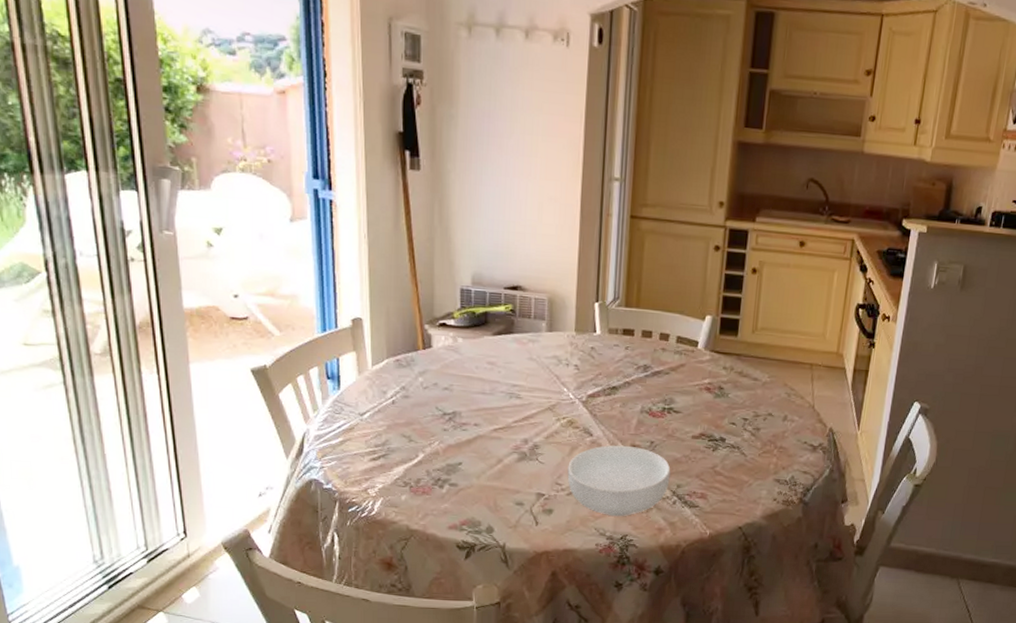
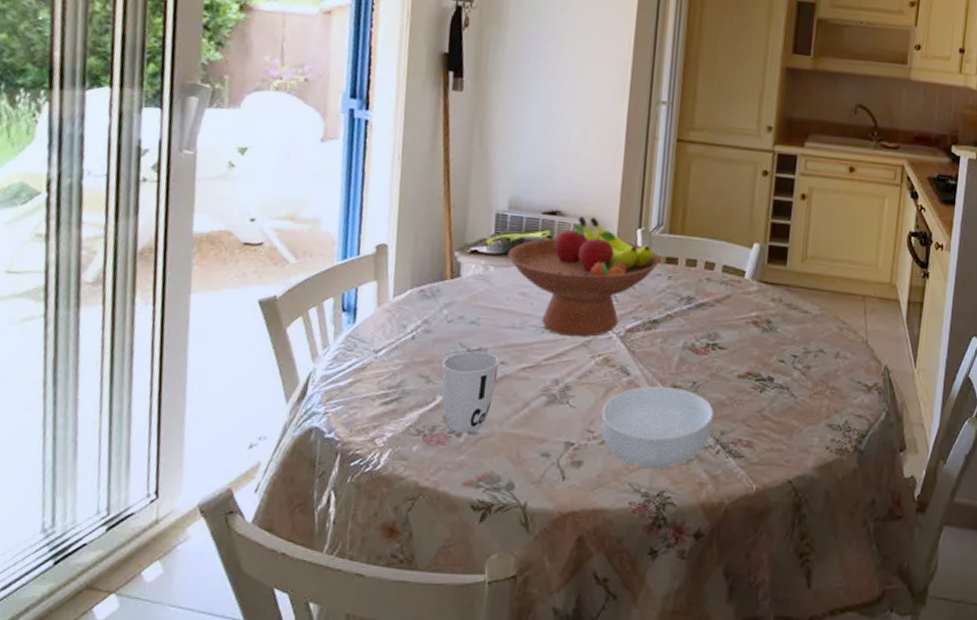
cup: none [422,414,473,485] -> present [441,351,499,433]
fruit bowl: none [474,291,618,402] -> present [507,216,661,338]

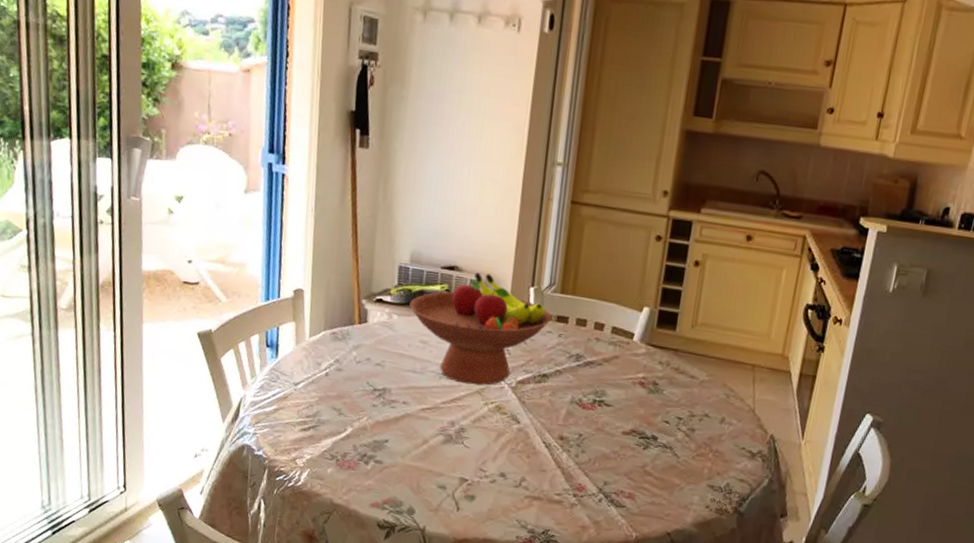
cup: present [441,351,499,433] -> none [351,389,402,461]
cereal bowl: present [600,385,714,470] -> none [492,434,598,510]

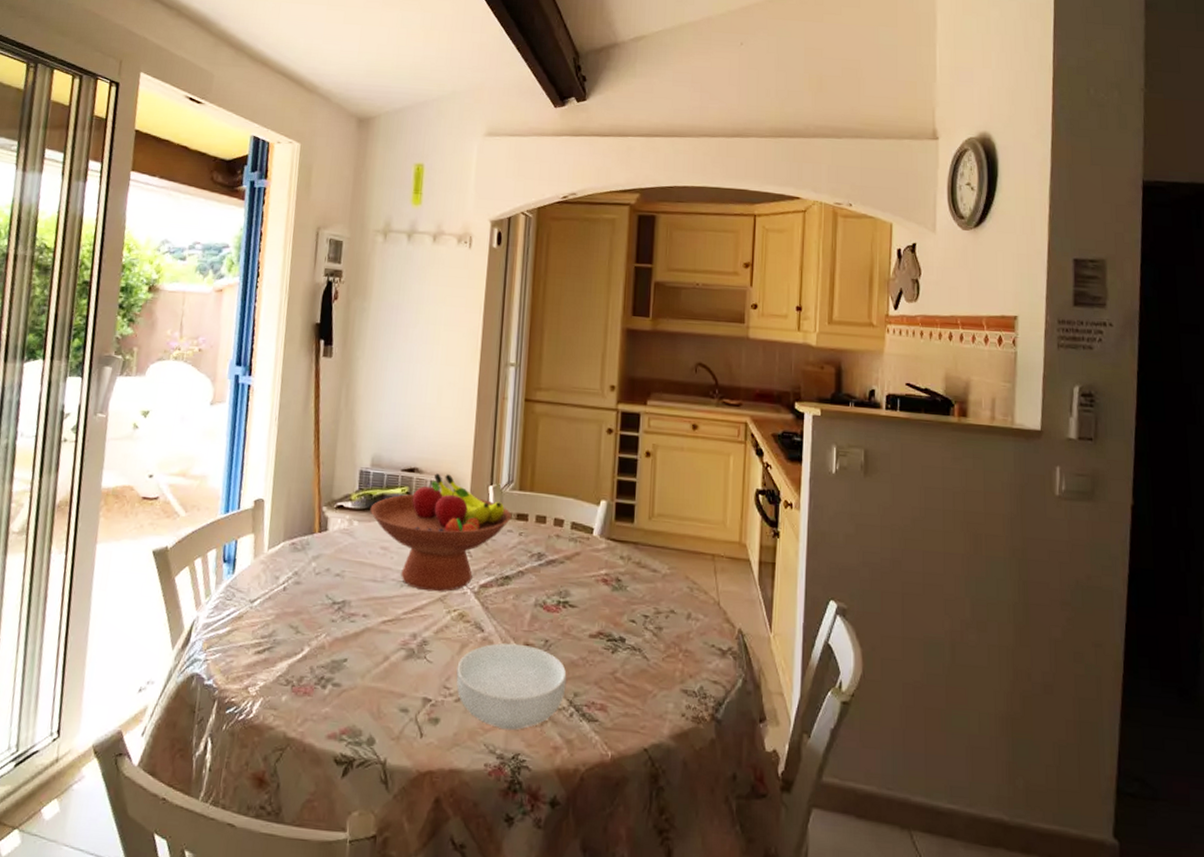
cereal bowl: none [492,434,598,510] -> present [456,643,567,731]

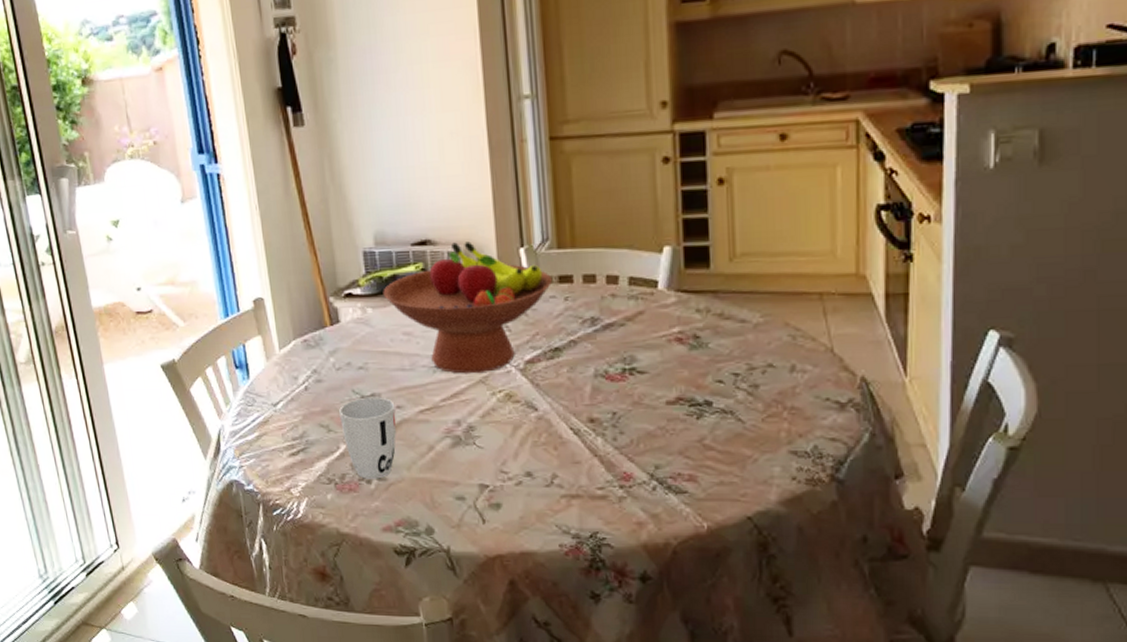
cup: none [309,603,362,685] -> present [339,397,396,479]
cereal bowl: present [456,643,567,731] -> none [512,419,644,510]

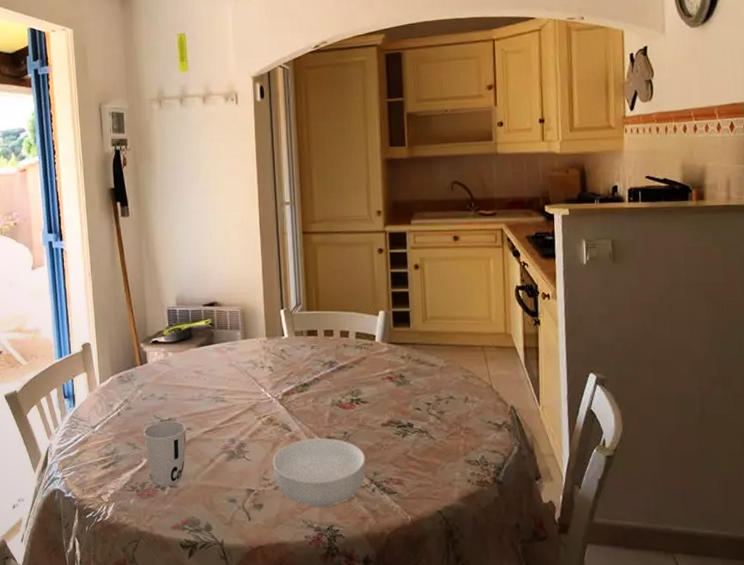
fruit bowl: present [383,241,553,374] -> none [181,304,303,403]
cereal bowl: none [512,419,644,510] -> present [272,438,366,508]

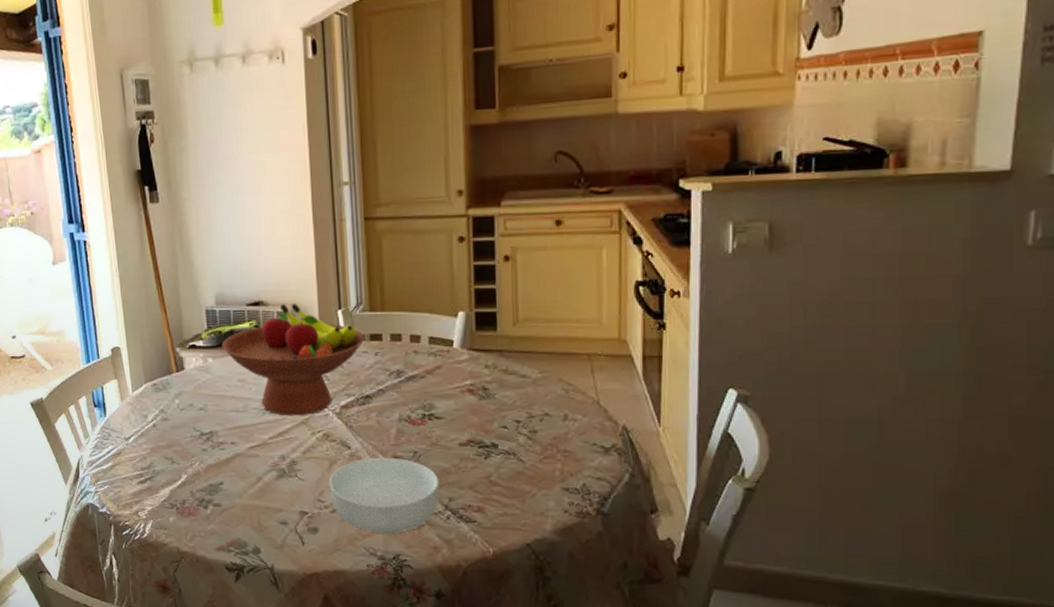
cup: present [143,421,186,487] -> none [182,434,230,505]
fruit bowl: none [181,304,303,403] -> present [221,303,365,416]

